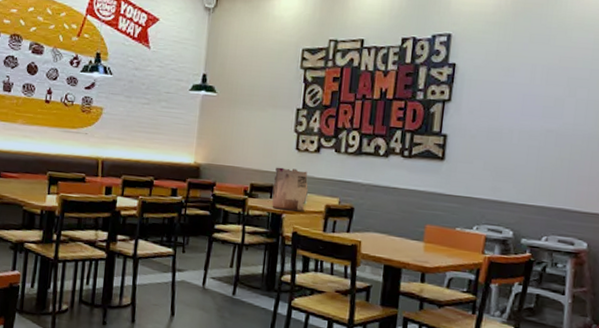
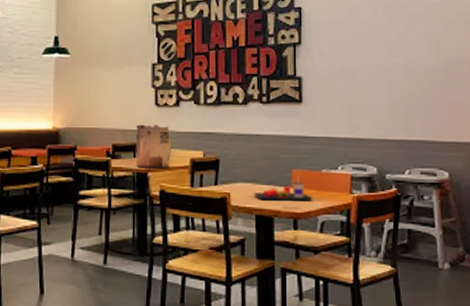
food tray: none [384,231,444,257] -> present [254,176,313,201]

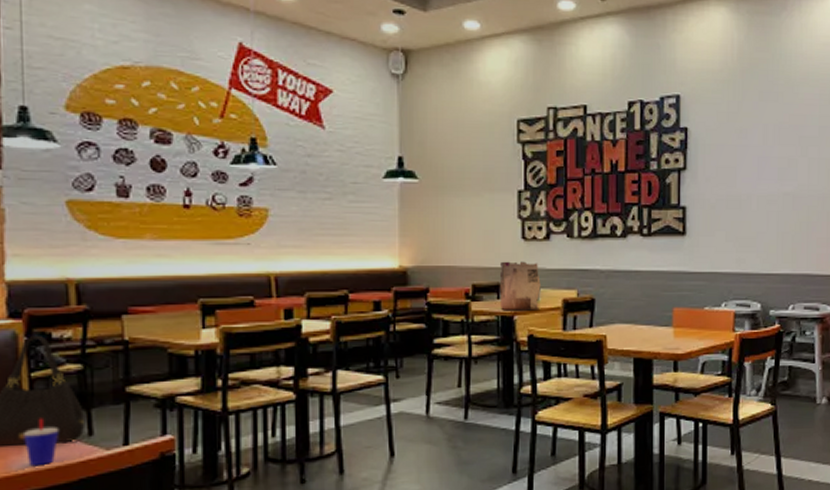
food tray: present [254,176,313,201] -> none [632,314,694,342]

